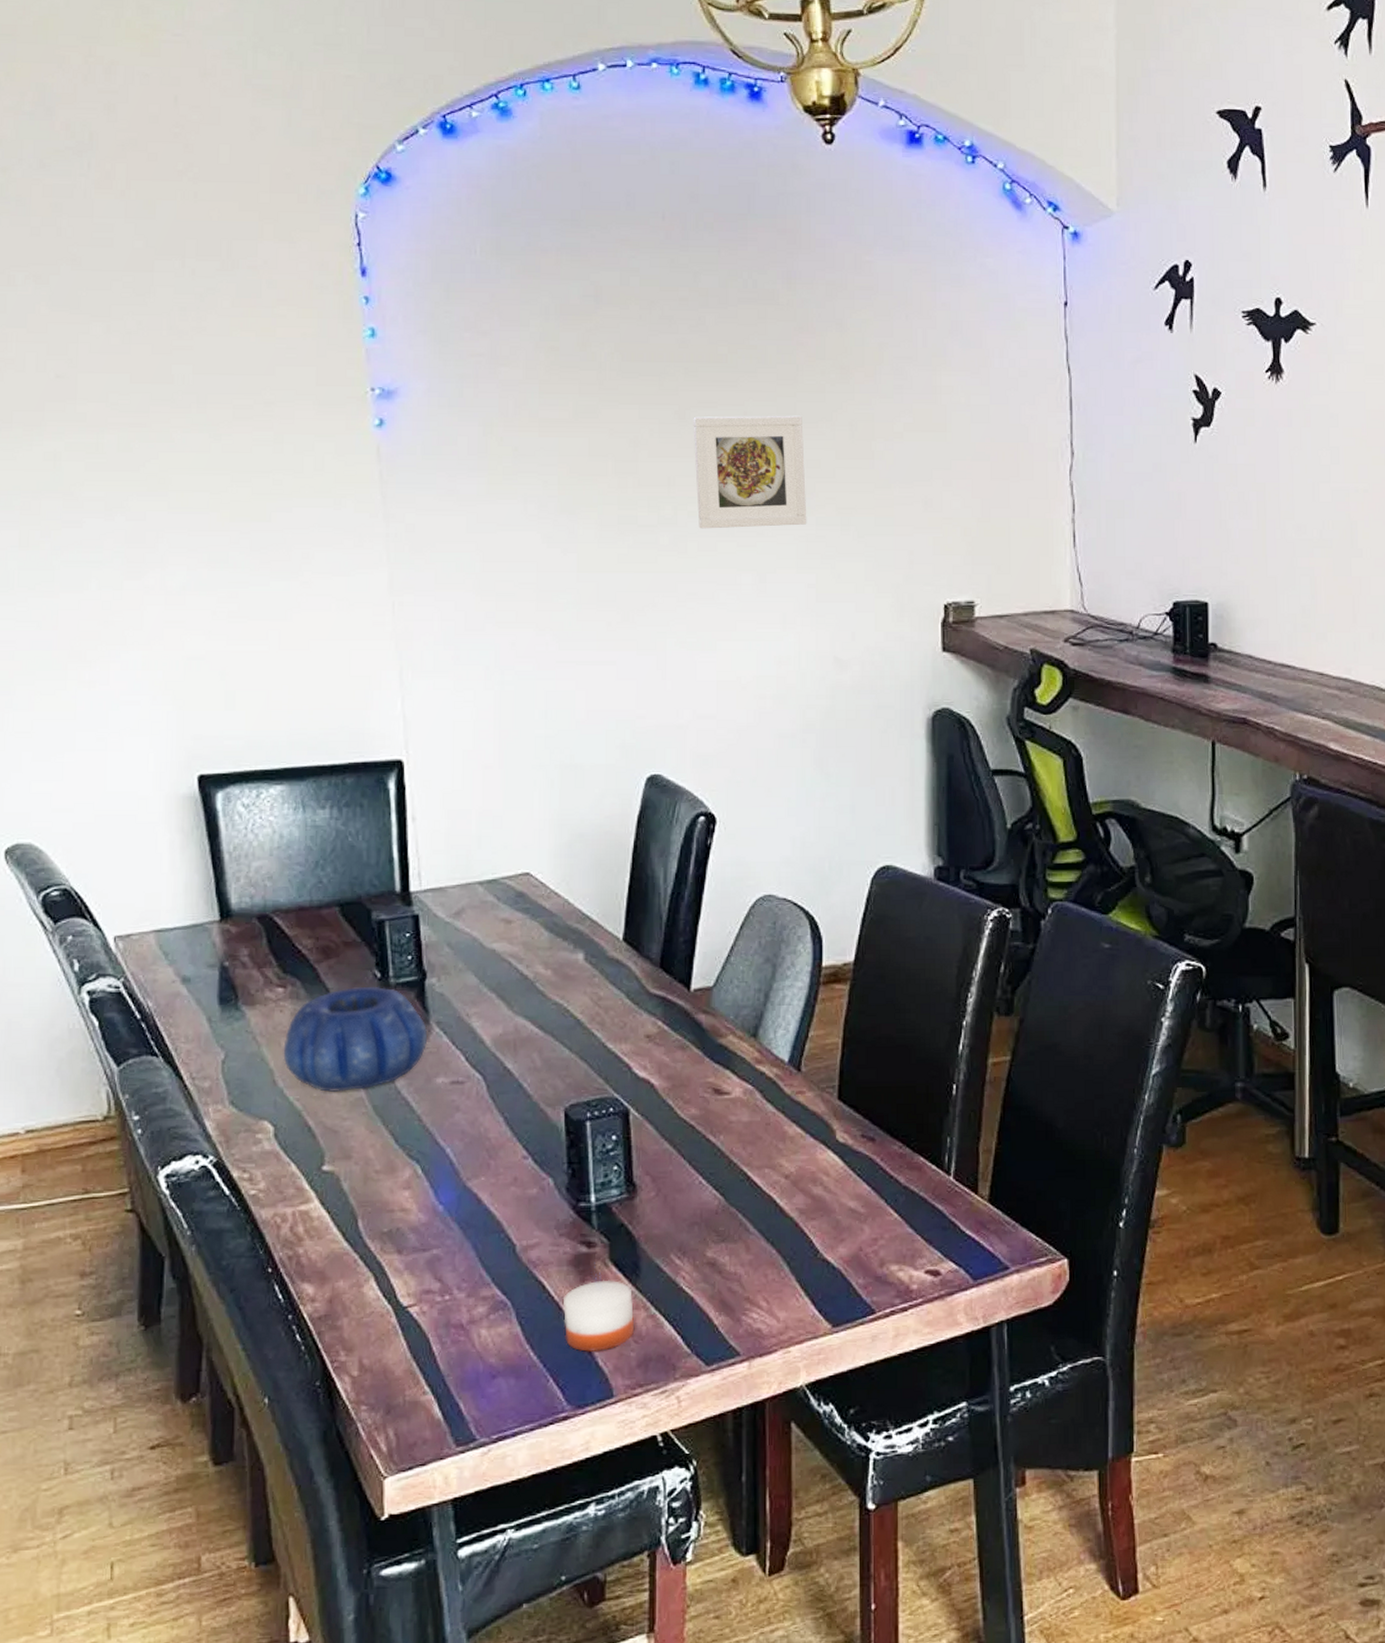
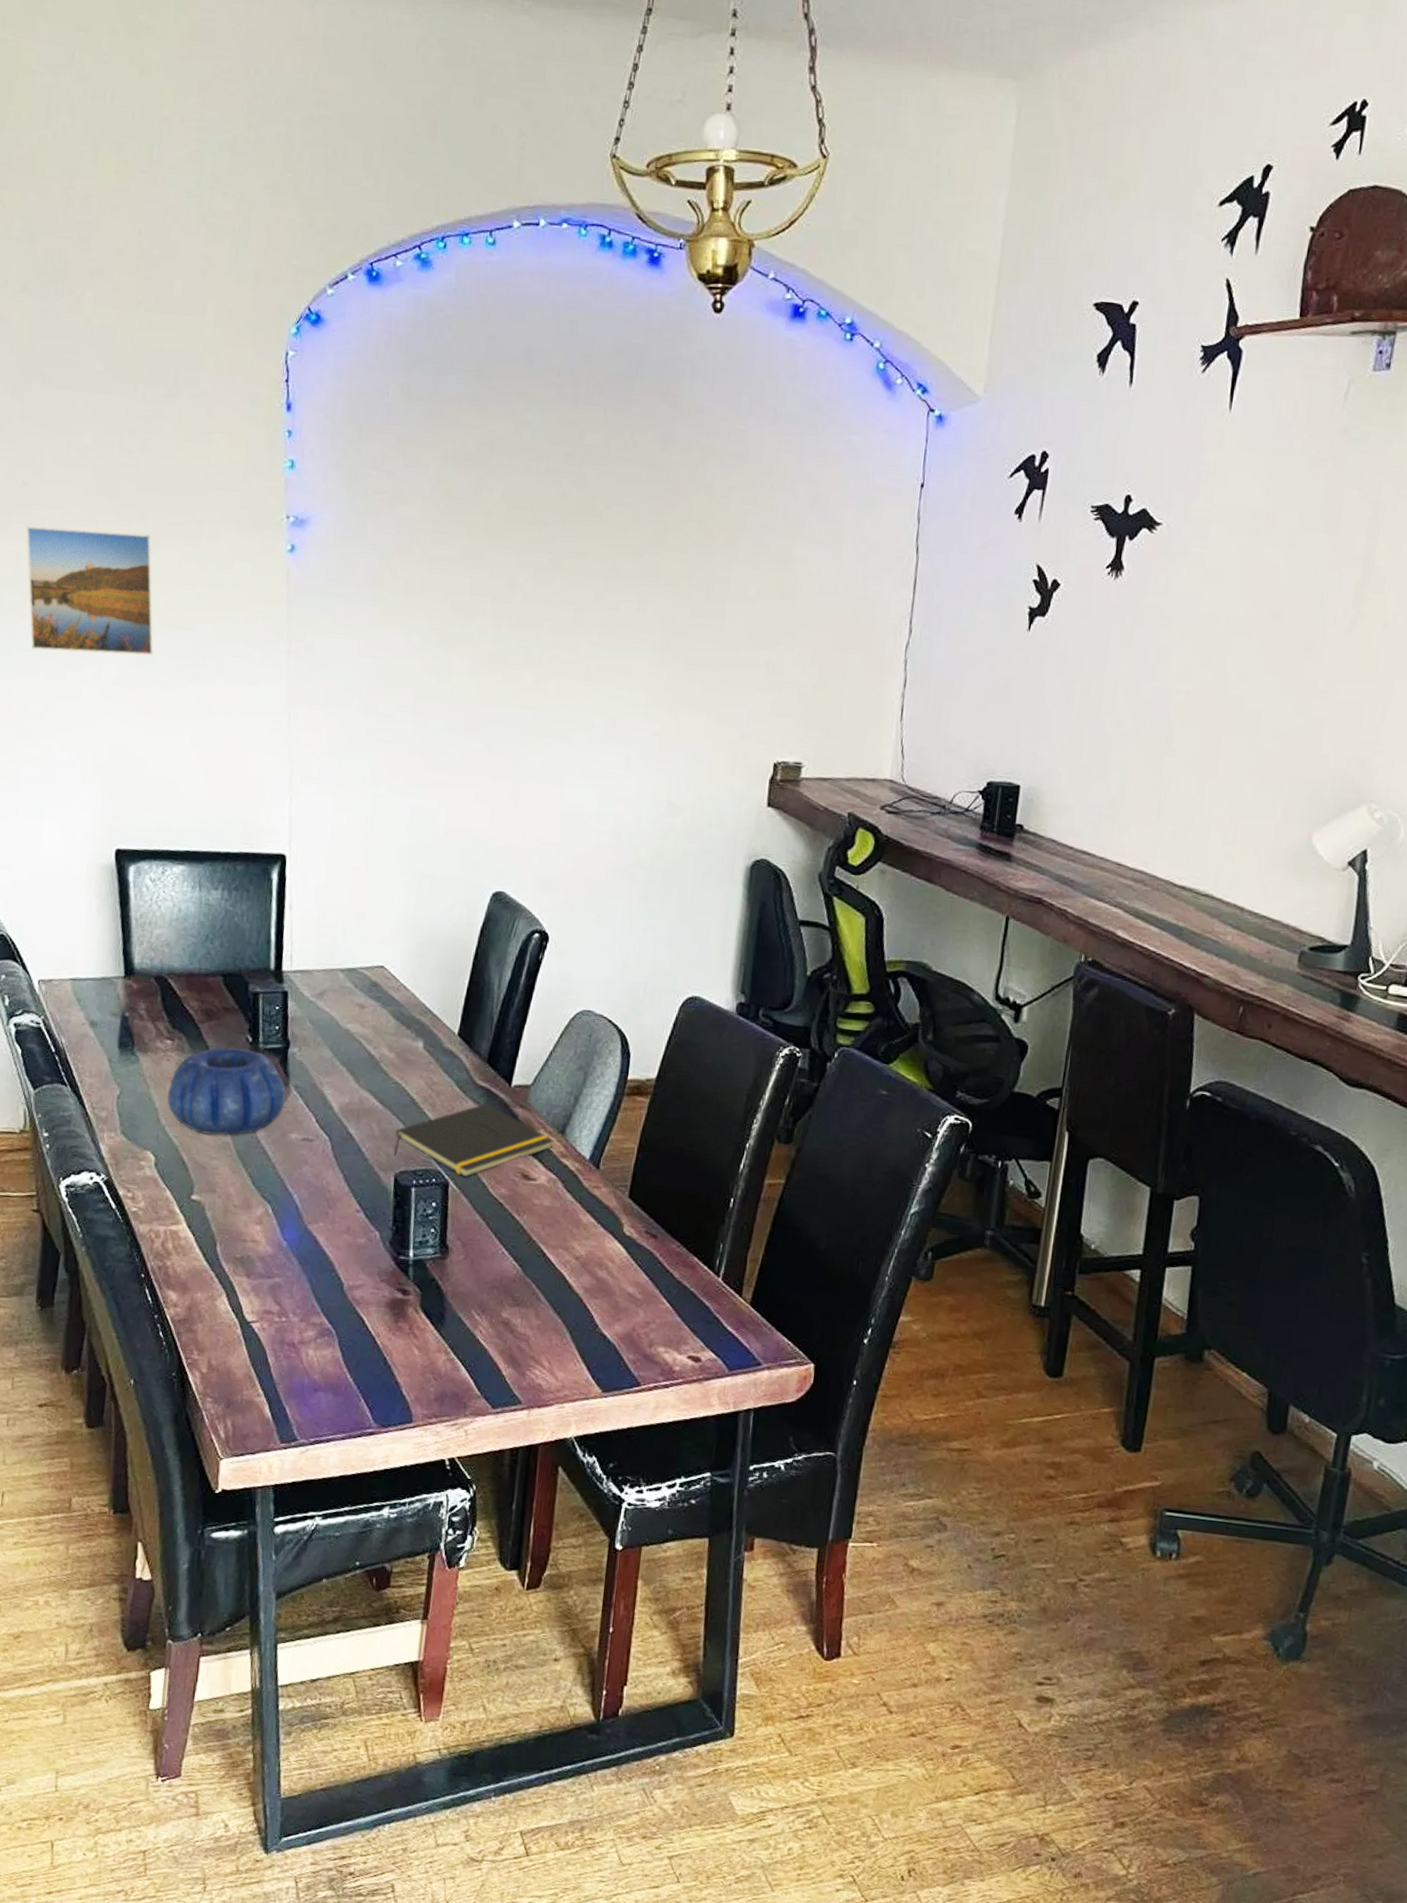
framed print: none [63,420,226,559] -> present [26,526,153,656]
notepad: none [561,1014,747,1102] -> present [393,1103,555,1178]
candle: present [562,1273,635,1352] -> none [377,1318,437,1383]
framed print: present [693,415,807,529] -> none [560,566,665,676]

